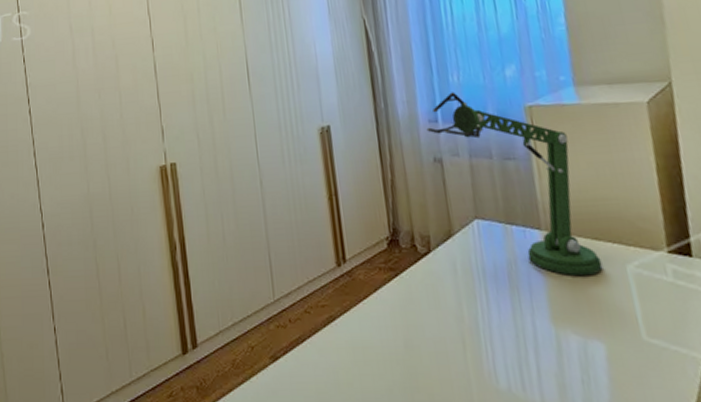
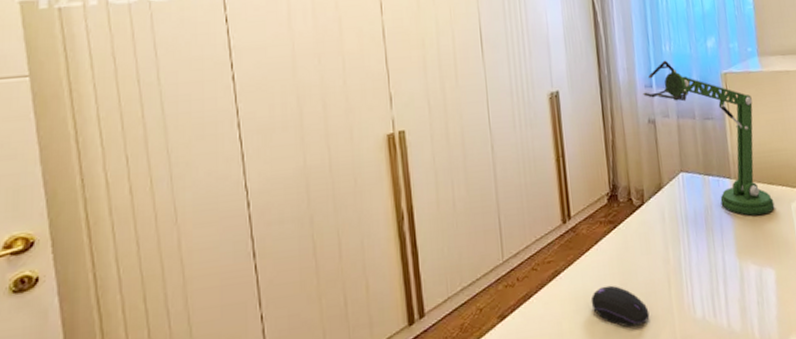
computer mouse: none [370,339,440,388] -> present [590,285,650,327]

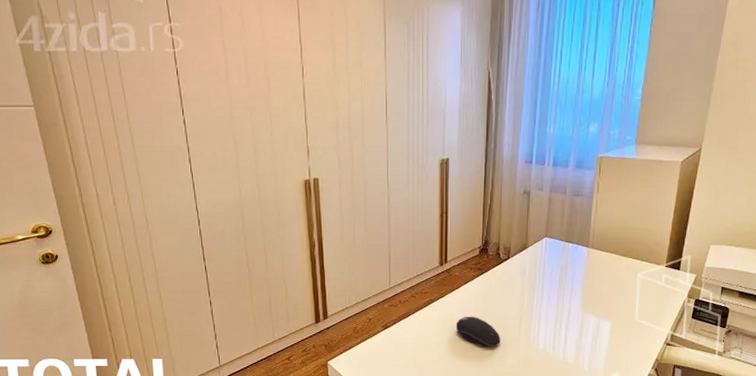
desk lamp: present [643,60,775,216] -> none [522,140,623,280]

